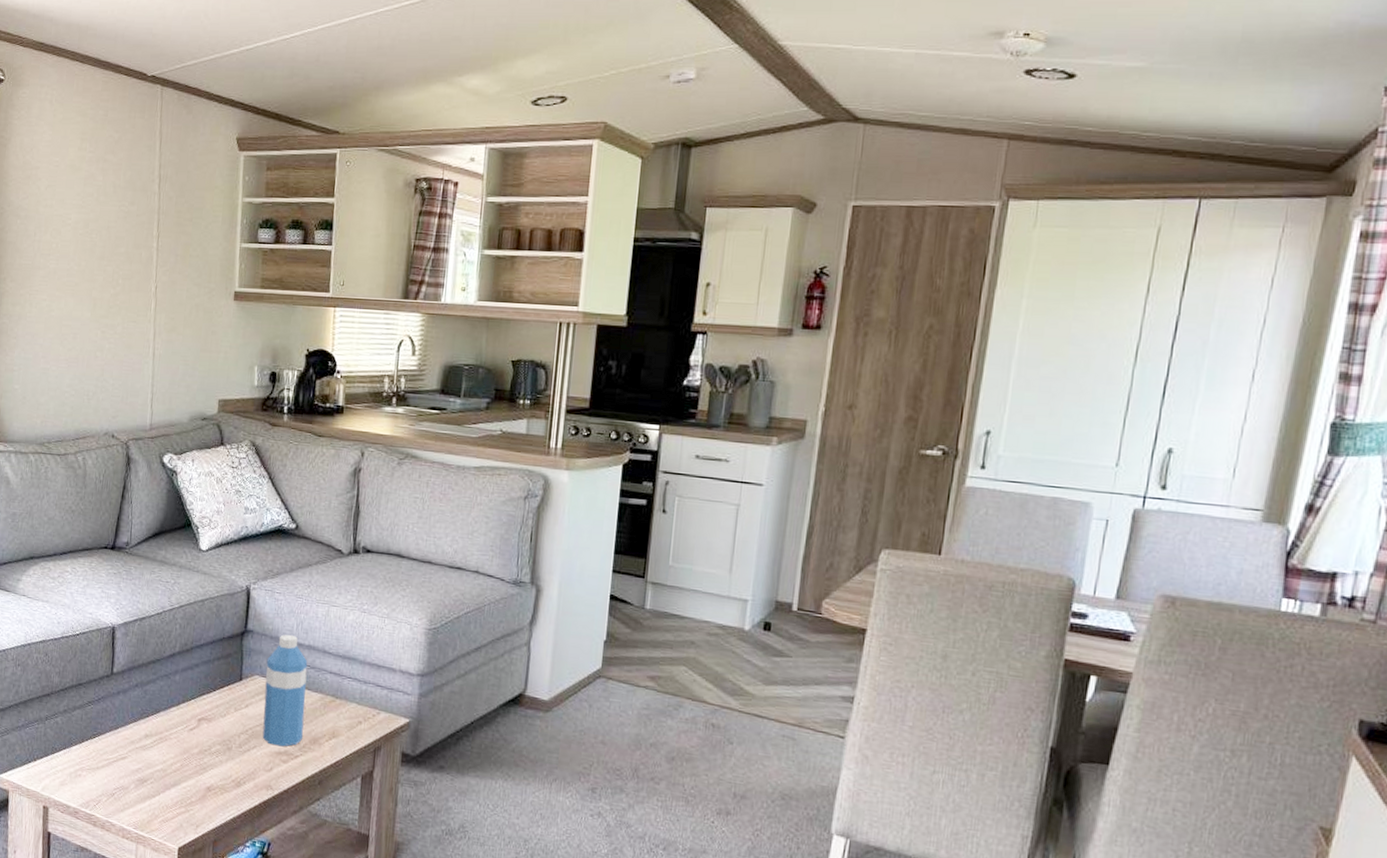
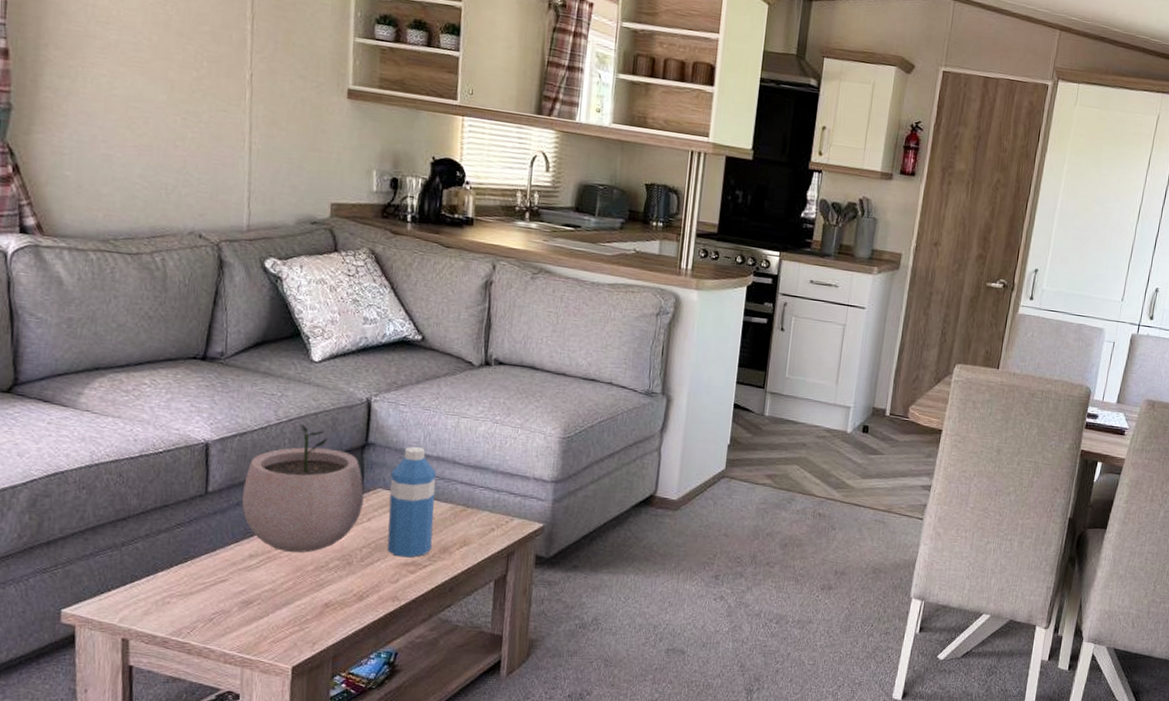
plant pot: none [140,608,243,736] -> present [242,422,364,553]

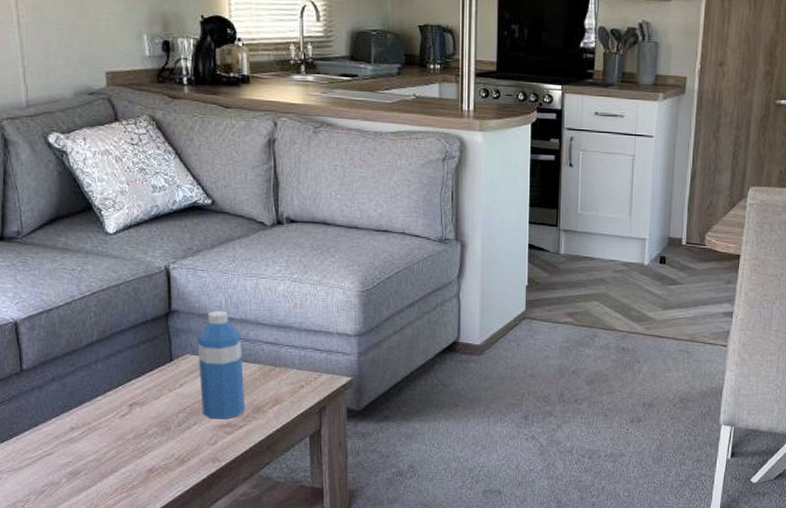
plant pot: present [242,422,364,553] -> none [56,295,174,423]

